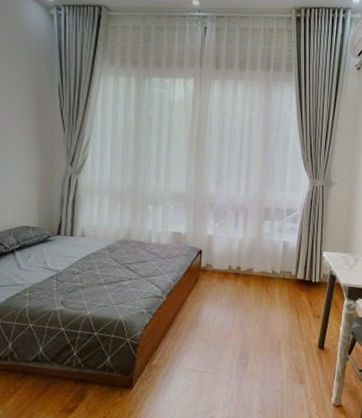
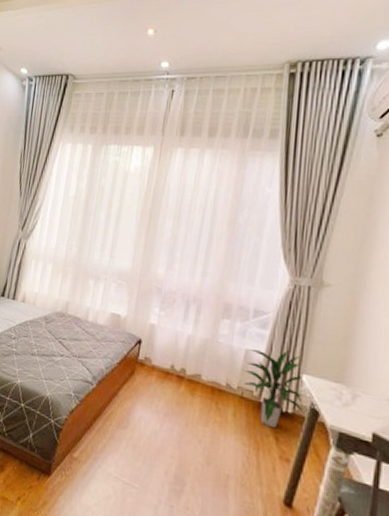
indoor plant: none [284,236,325,296] -> present [244,349,303,429]

